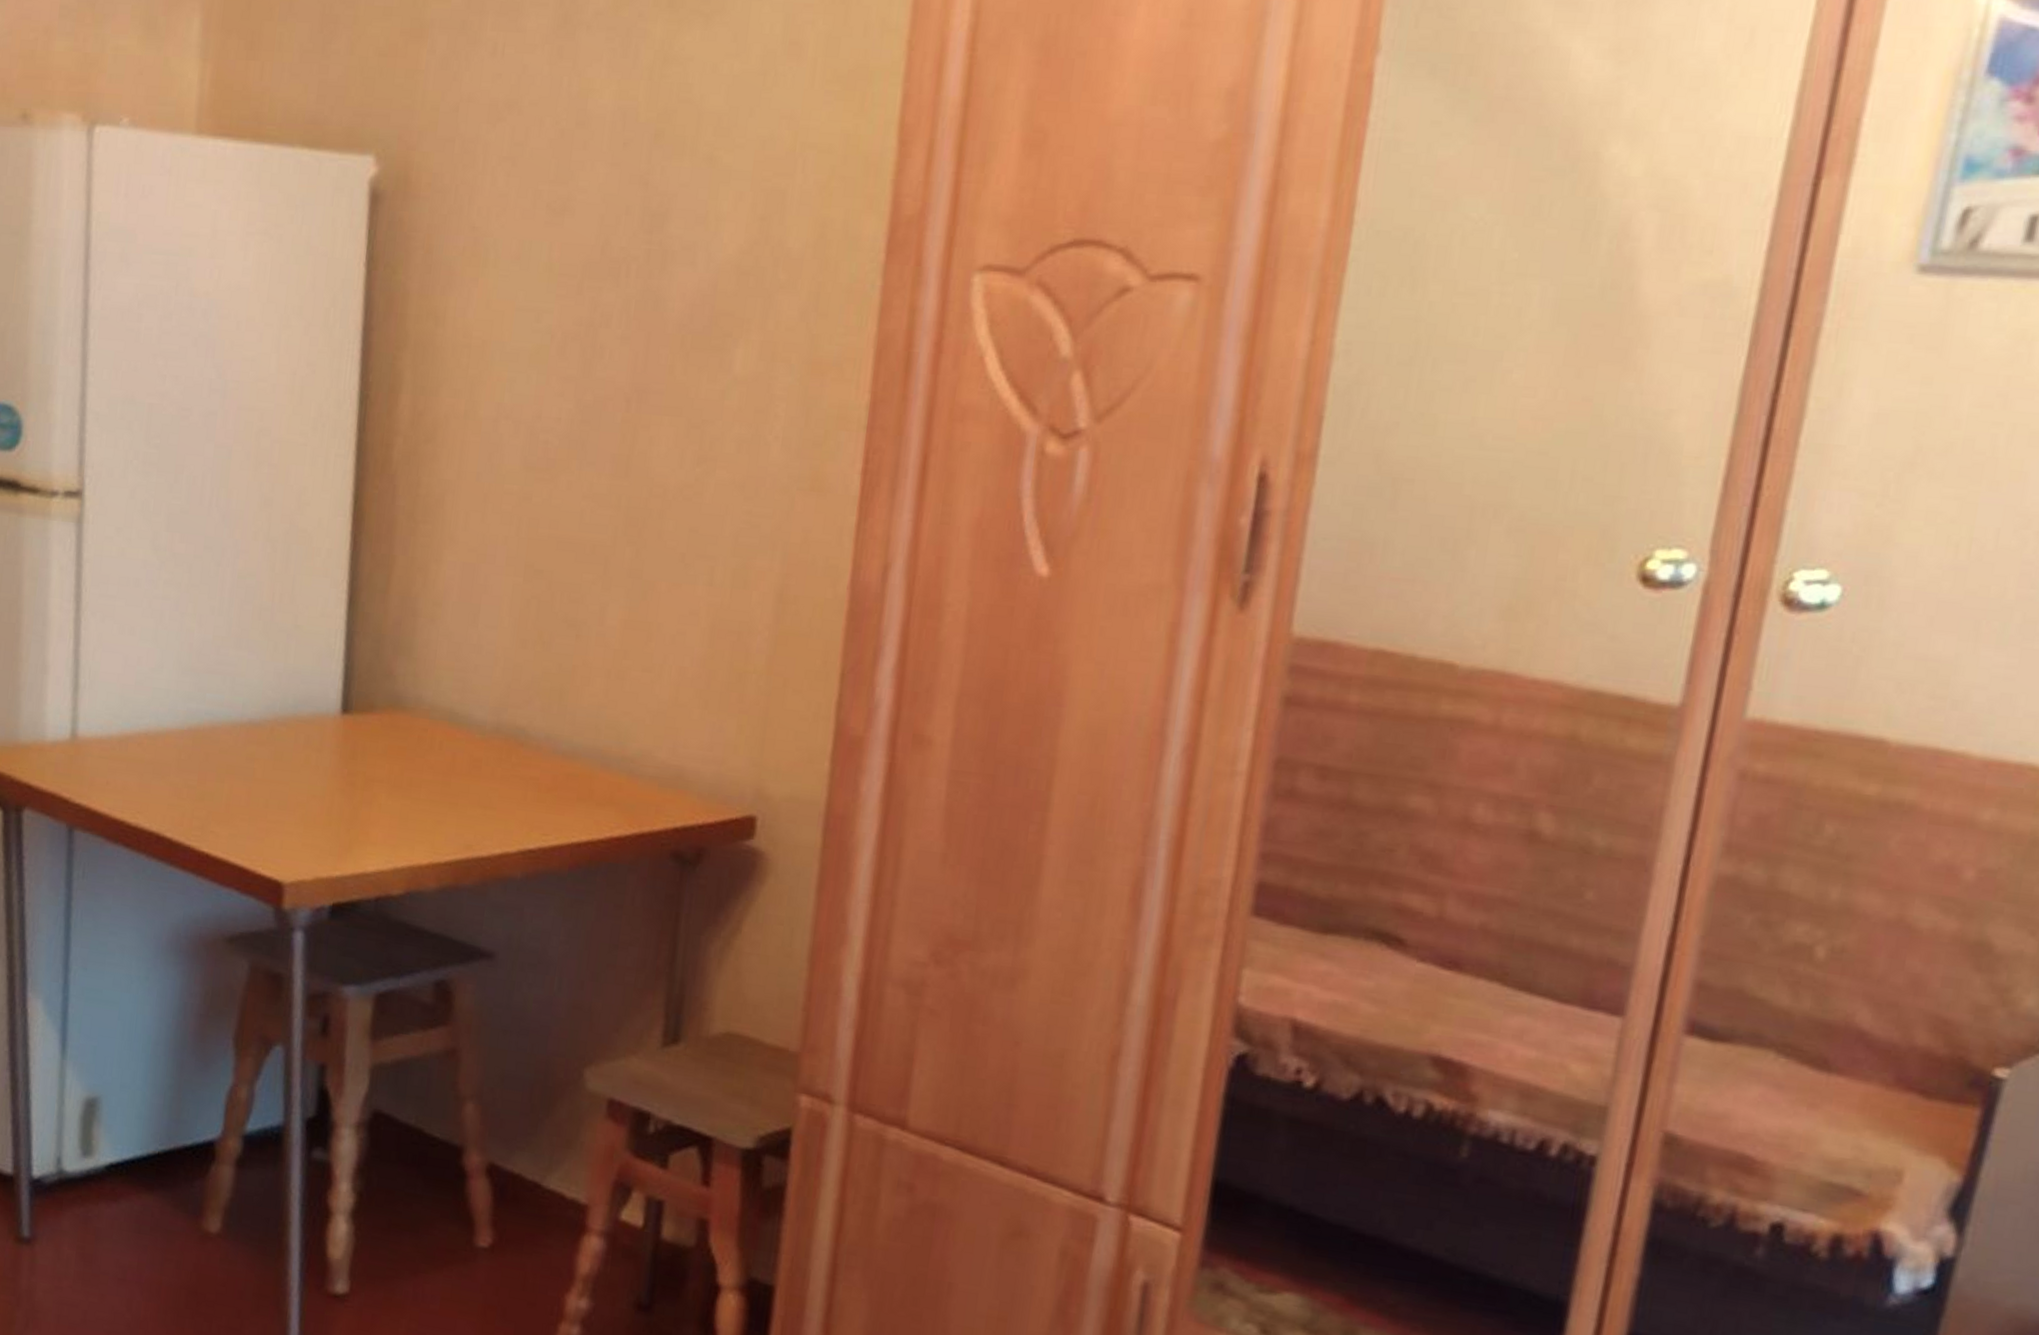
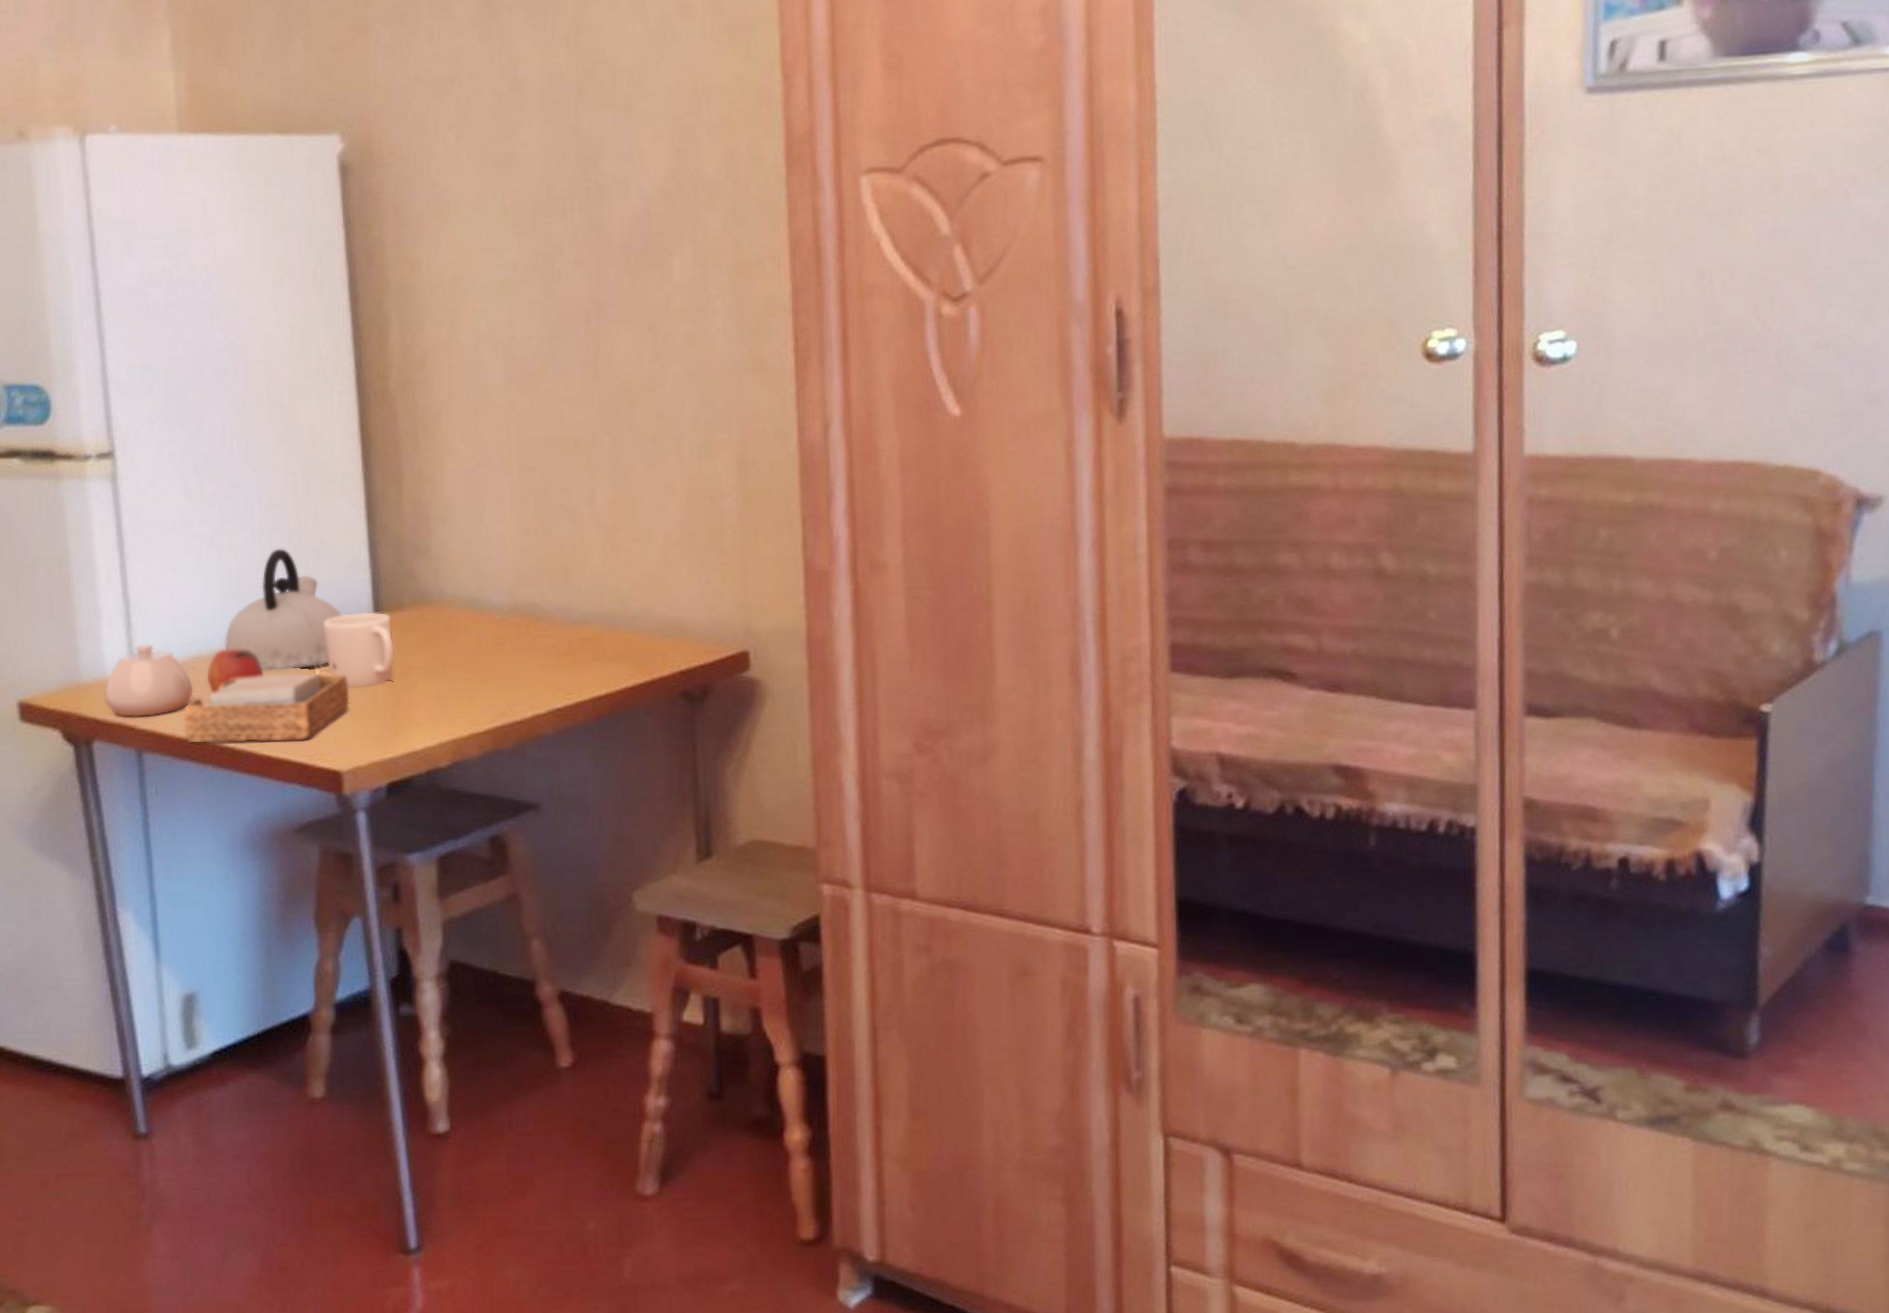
sugar bowl: none [40,709,137,791] -> present [104,643,194,718]
napkin holder: none [120,761,305,844] -> present [183,672,351,744]
fruit: none [151,726,215,776] -> present [206,647,265,694]
kettle: none [175,624,308,763] -> present [224,548,343,672]
mug: none [283,708,360,795] -> present [324,612,394,689]

